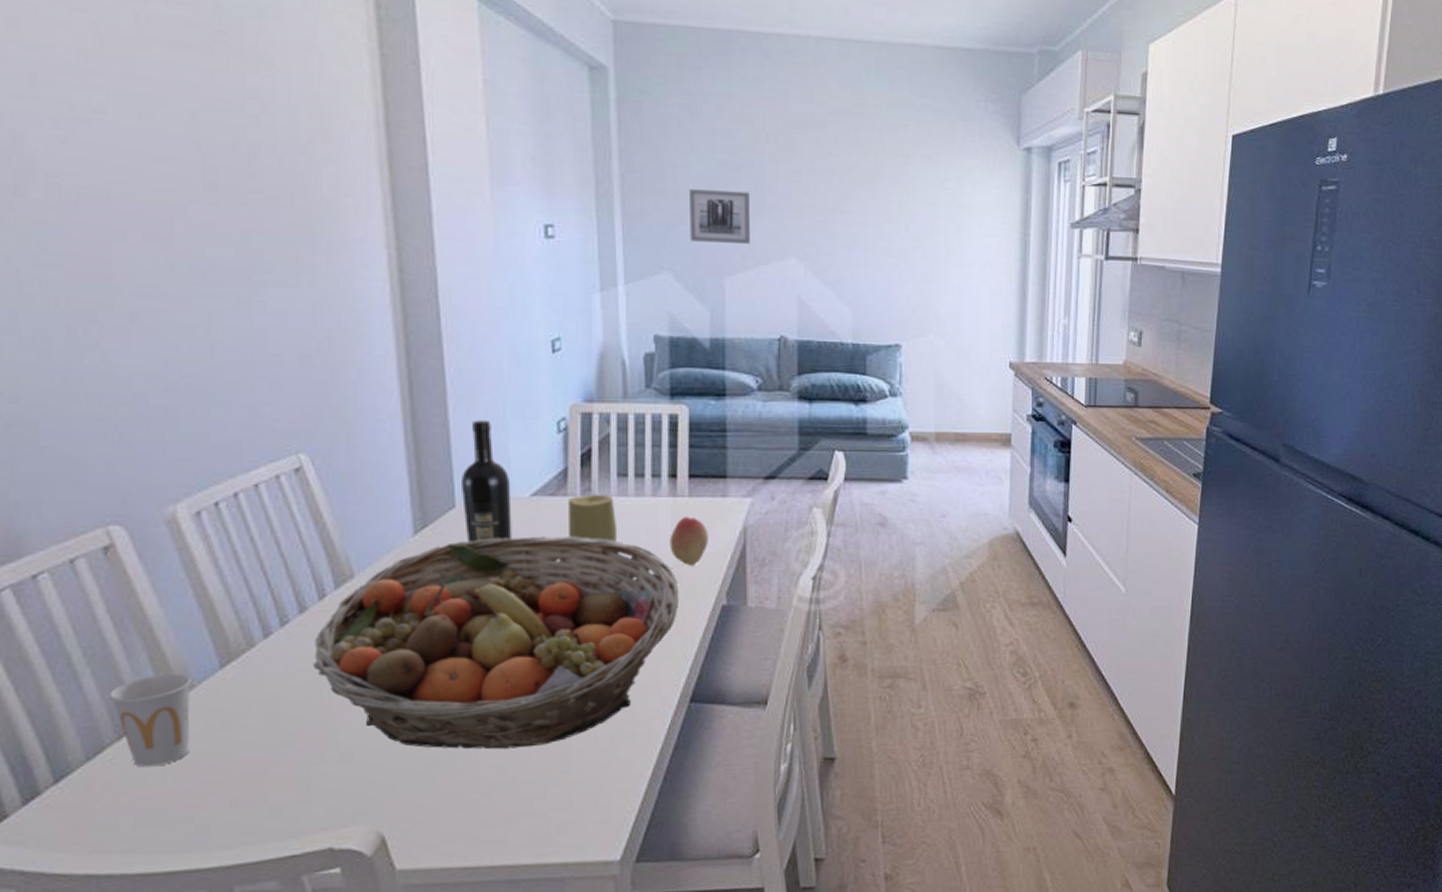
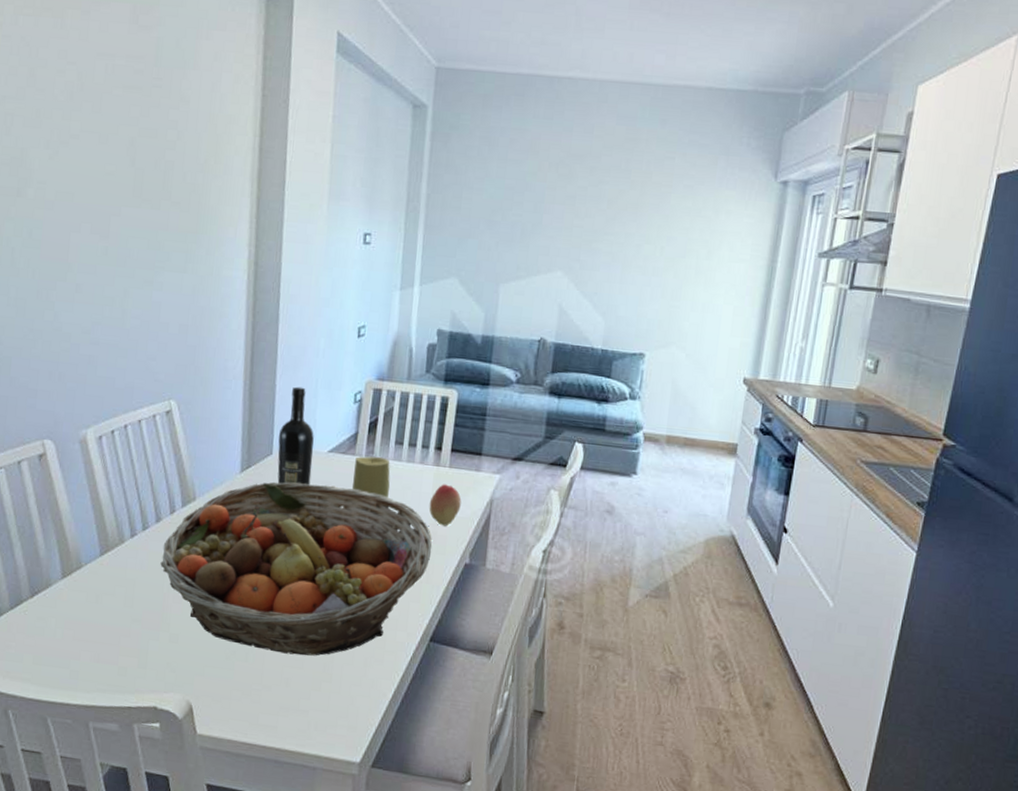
cup: present [109,674,191,768] -> none [29,553,81,622]
wall art: present [689,189,750,244] -> none [476,208,529,257]

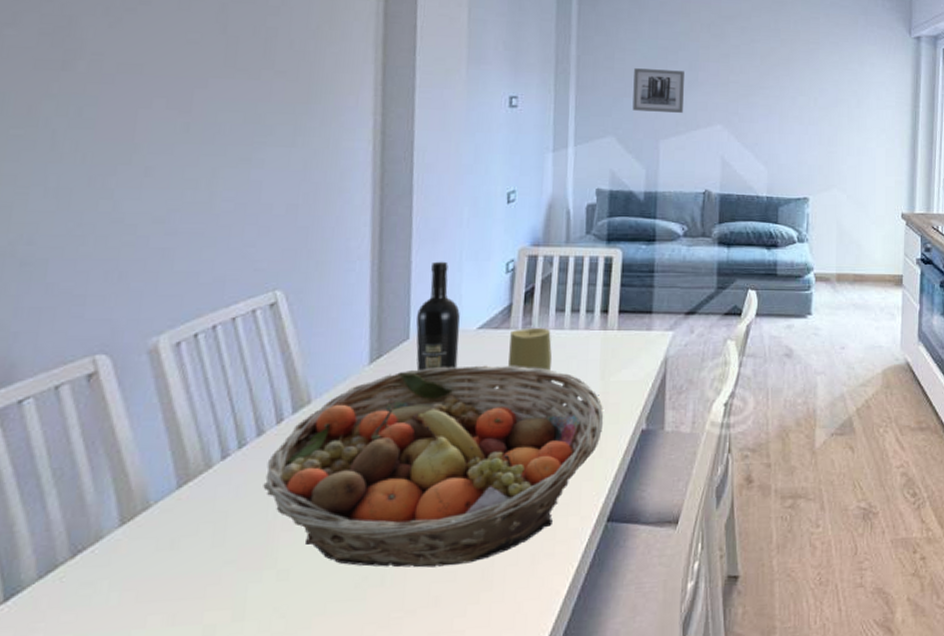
fruit: present [429,484,462,526] -> none [597,348,633,393]
wall art: none [476,208,529,257] -> present [632,68,684,113]

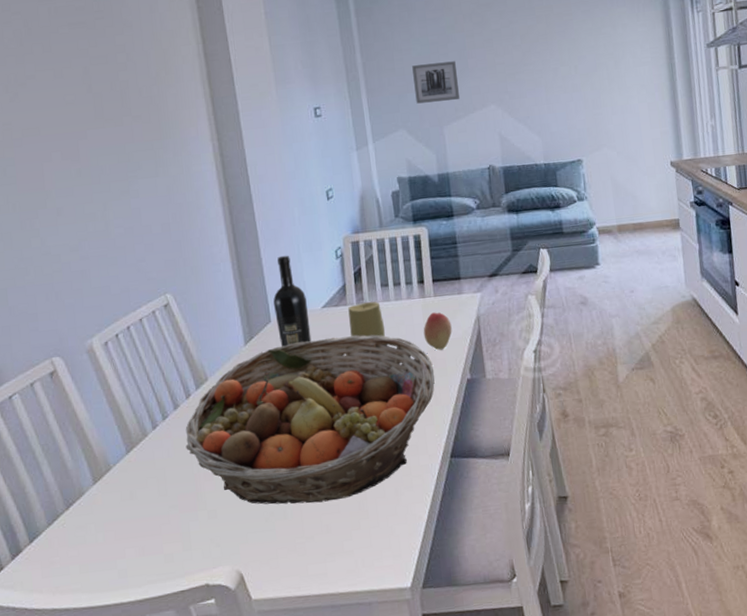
fruit: none [597,348,633,393] -> present [423,312,452,351]

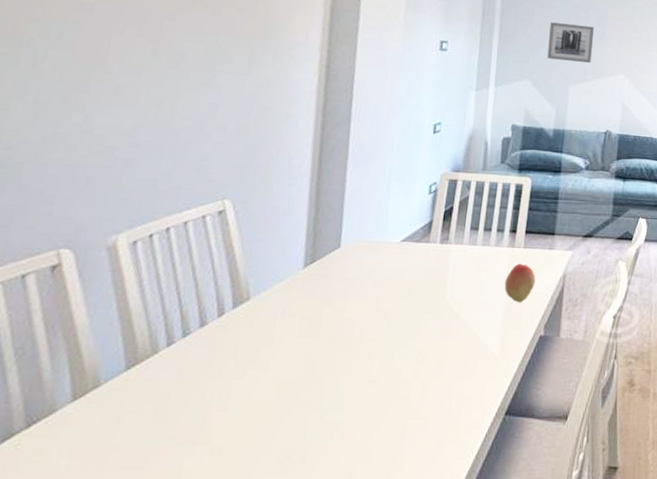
fruit basket: present [185,335,435,505] -> none [202,273,508,449]
wine bottle: present [273,255,312,347] -> none [345,181,386,276]
candle: present [348,301,386,338] -> none [426,243,466,281]

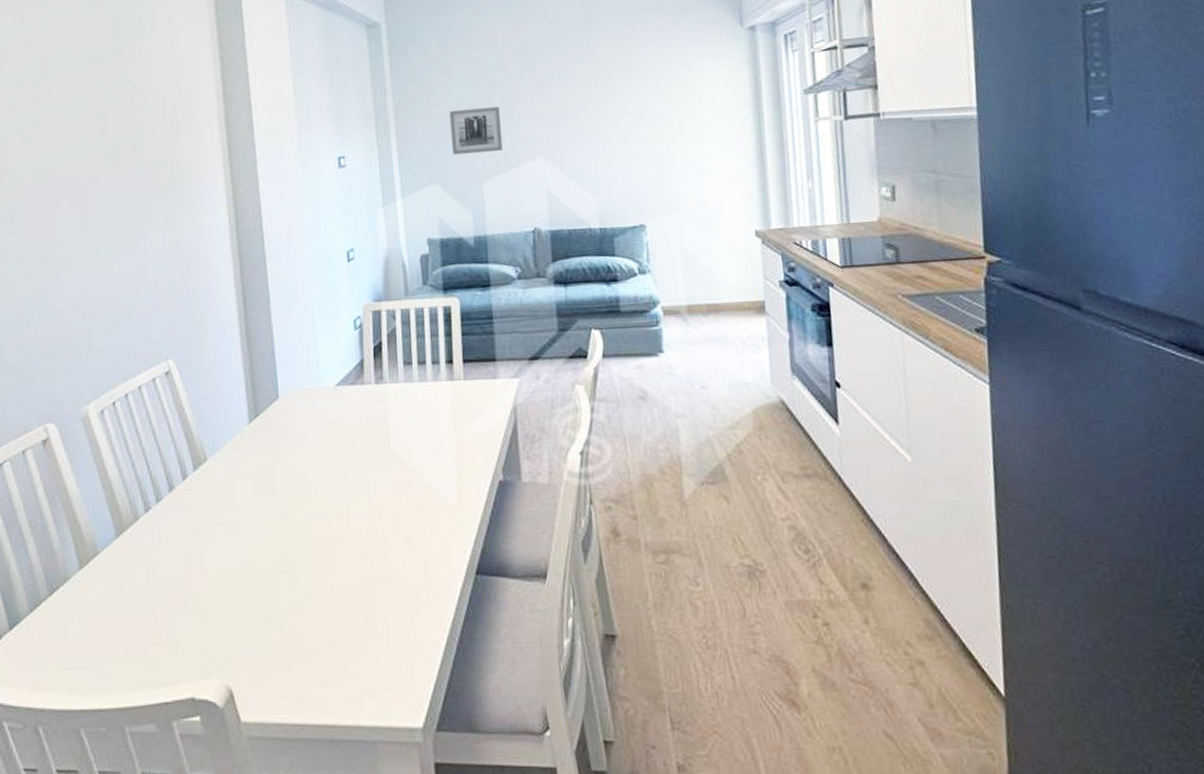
fruit: present [504,263,536,303] -> none [449,398,484,444]

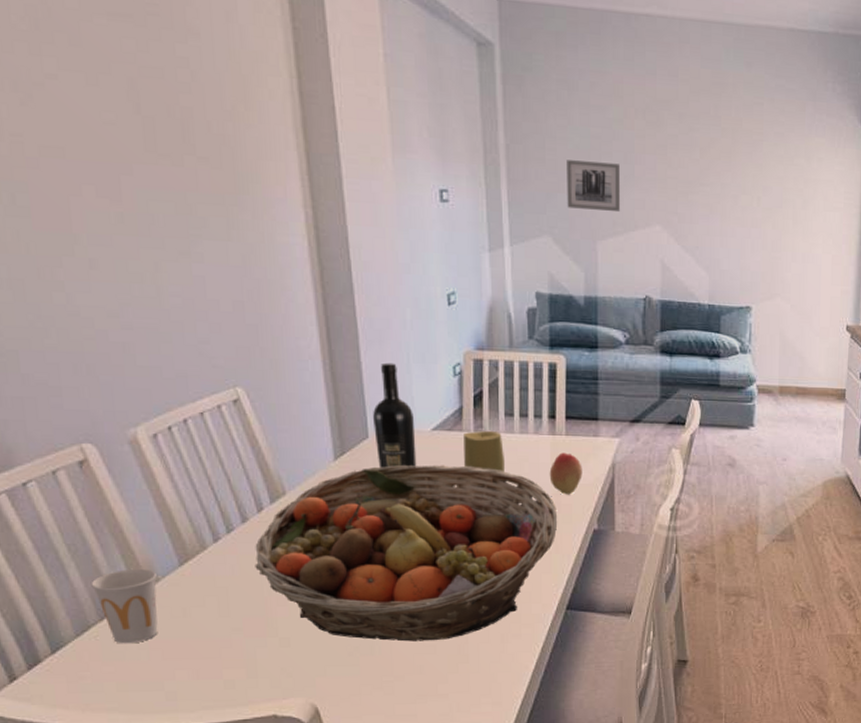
cup: none [44,542,97,619] -> present [91,569,158,644]
fruit basket: none [179,420,462,614] -> present [255,465,558,642]
wine bottle: none [283,323,323,428] -> present [373,362,417,468]
candle: none [365,382,406,424] -> present [463,431,506,472]
fruit: none [449,398,484,444] -> present [549,452,583,495]

